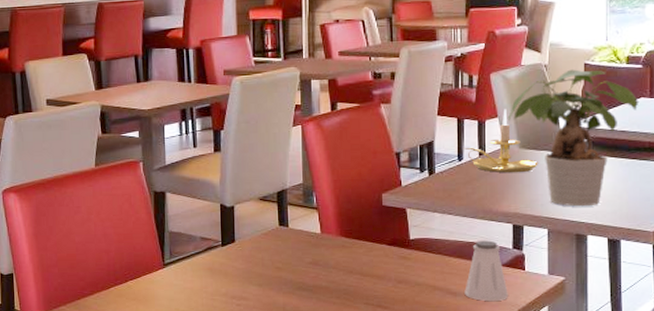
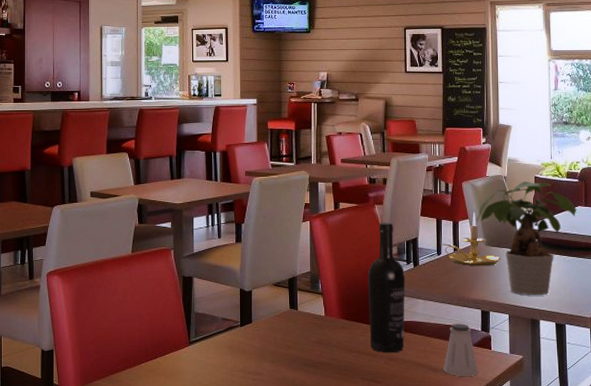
wine bottle: none [372,124,419,275] -> present [367,223,406,353]

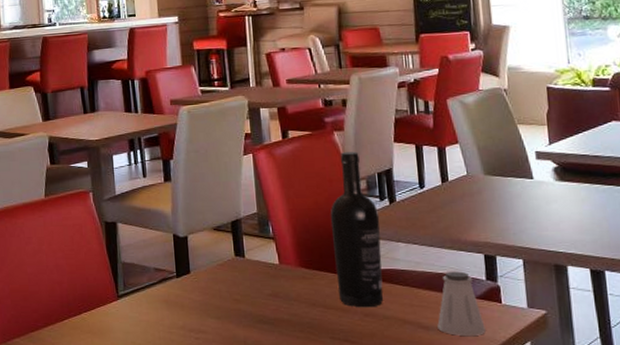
candle holder: present [441,212,501,267] -> none [424,135,508,201]
potted plant: present [475,181,576,296] -> none [468,93,610,236]

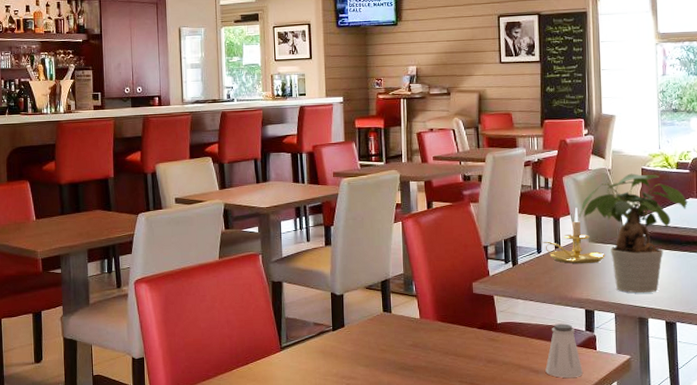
wine bottle: present [330,152,384,308] -> none [464,221,504,355]
candle holder: none [424,135,508,201] -> present [541,208,606,264]
potted plant: none [468,93,610,236] -> present [578,173,687,294]

